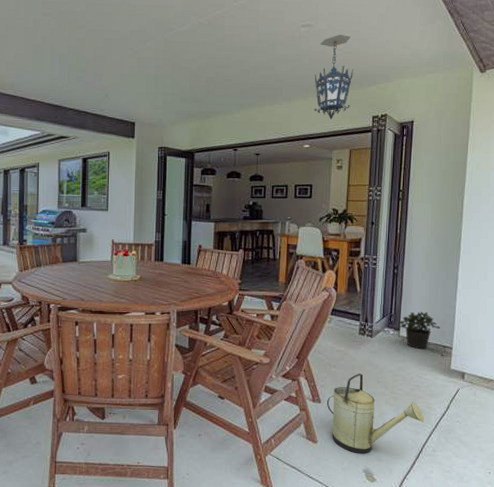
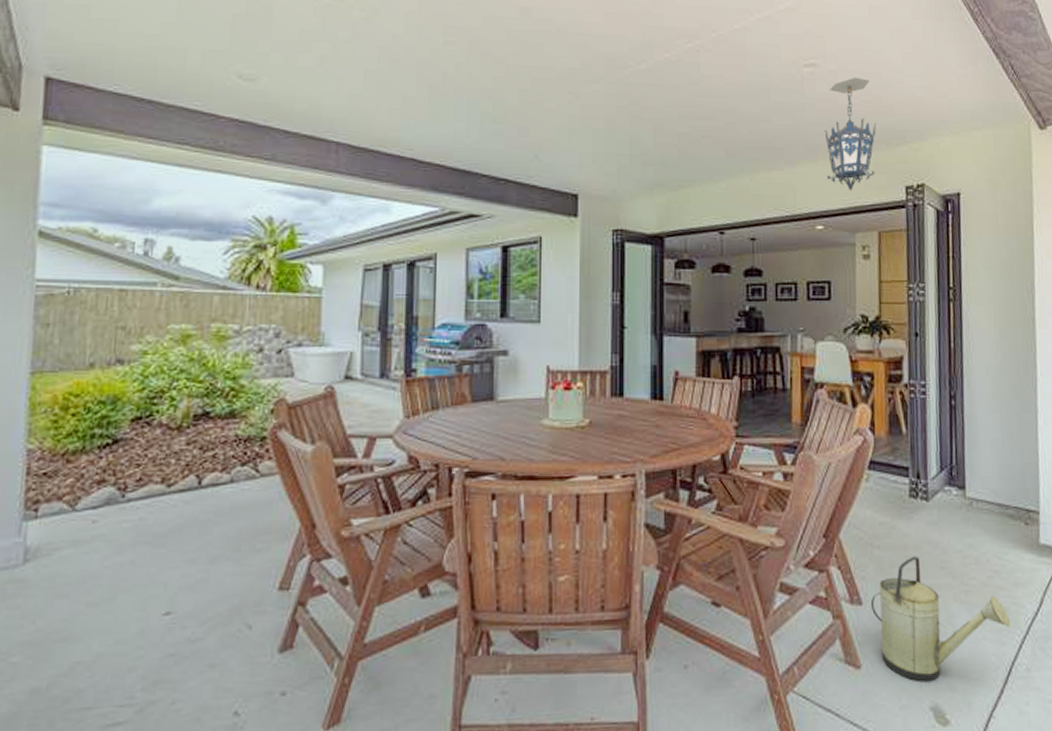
potted plant: present [398,311,441,350] -> none [962,460,1021,516]

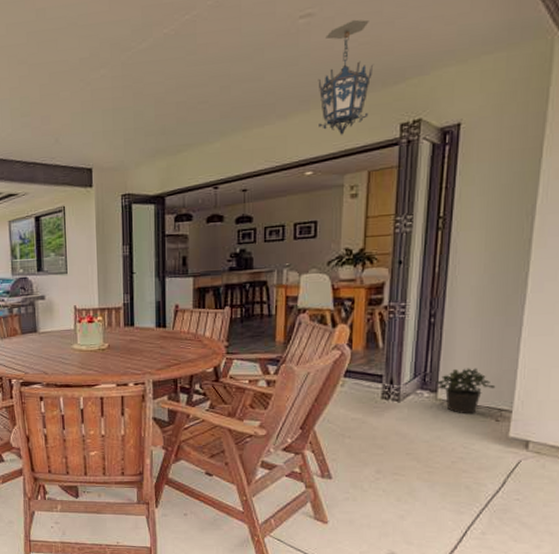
watering can: present [870,556,1012,682] -> none [339,444,471,537]
potted plant: none [962,460,1021,516] -> present [436,368,496,414]

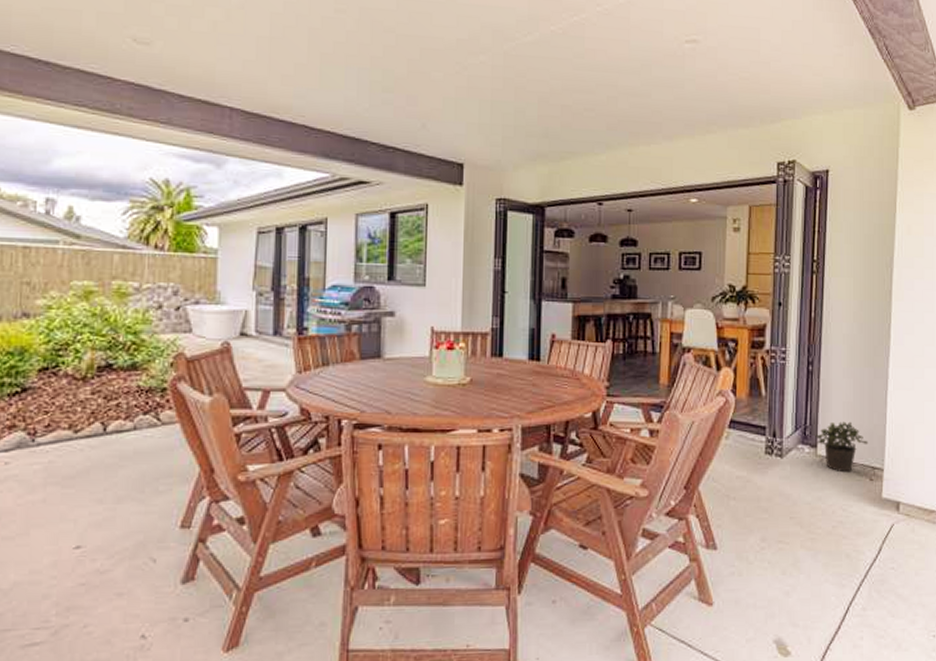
hanging lantern: present [318,19,374,135] -> none [702,54,753,166]

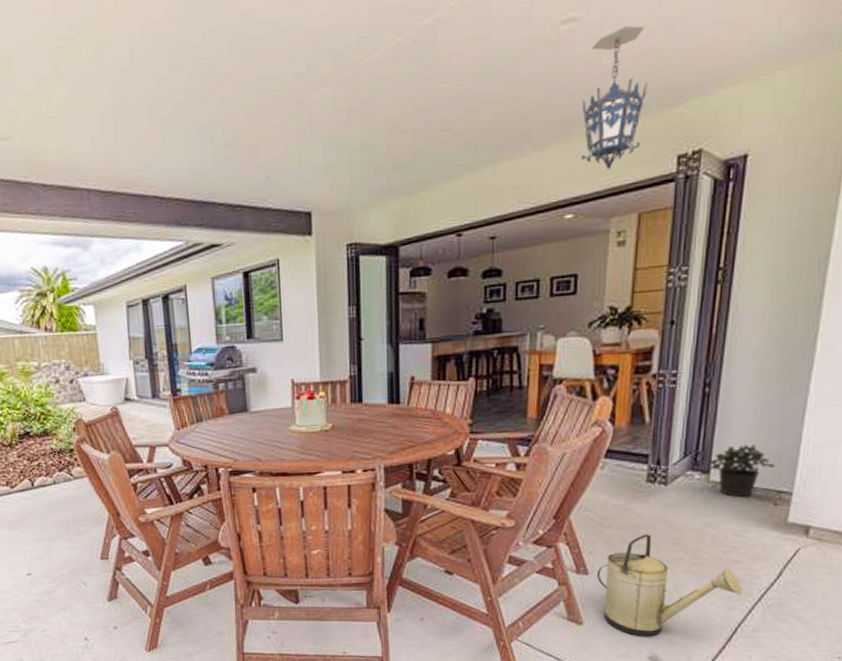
hanging lantern: none [702,54,753,166] -> present [582,25,649,170]
watering can: none [724,507,852,619] -> present [596,534,743,637]

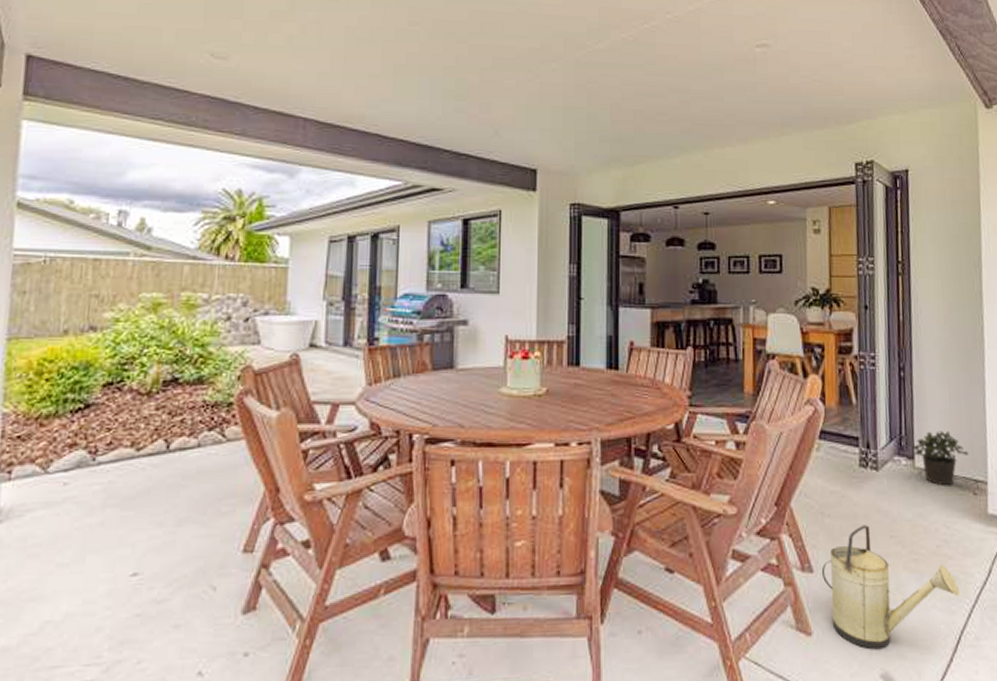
hanging lantern: present [582,25,649,170] -> none [776,57,827,167]

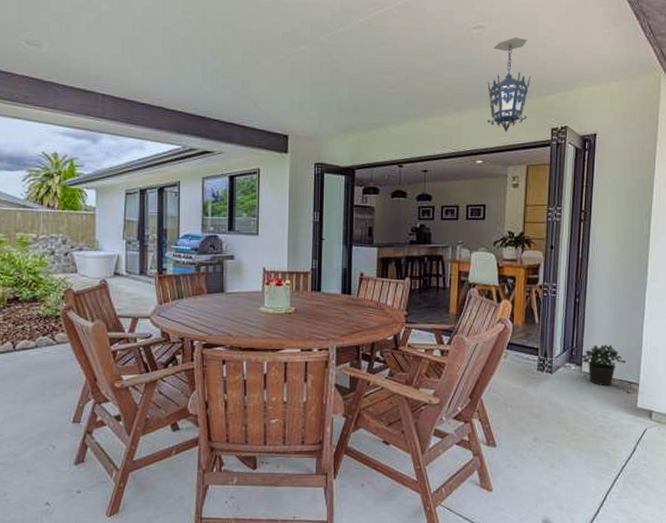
hanging lantern: none [776,57,827,167] -> present [487,37,531,132]
watering can: present [821,525,961,650] -> none [502,413,610,503]

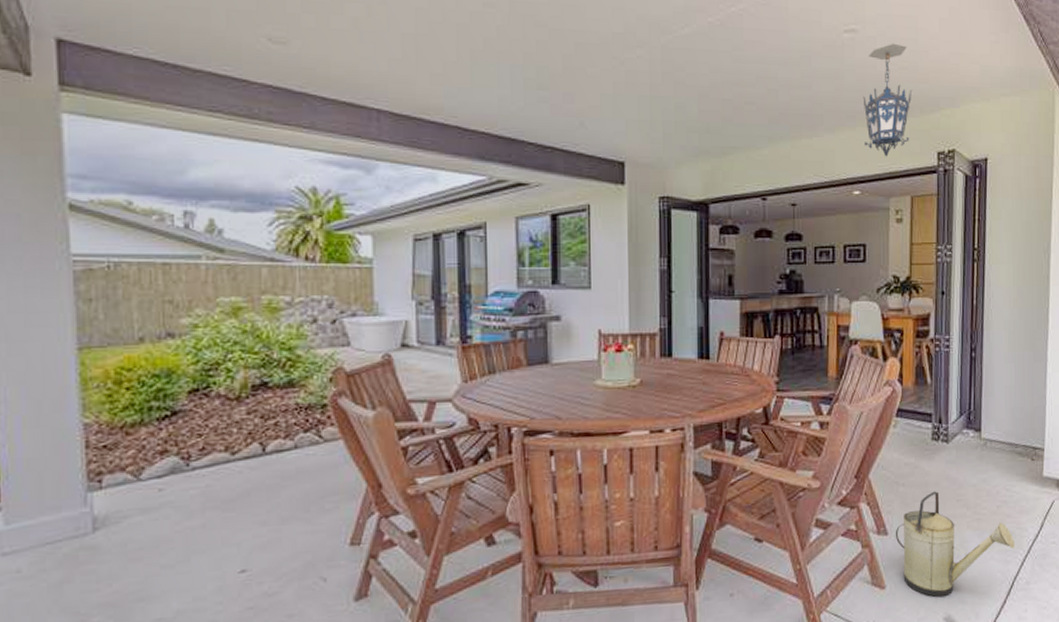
watering can: none [502,413,610,503] -> present [895,491,1016,598]
potted plant: present [580,344,626,386] -> none [979,404,1030,454]

